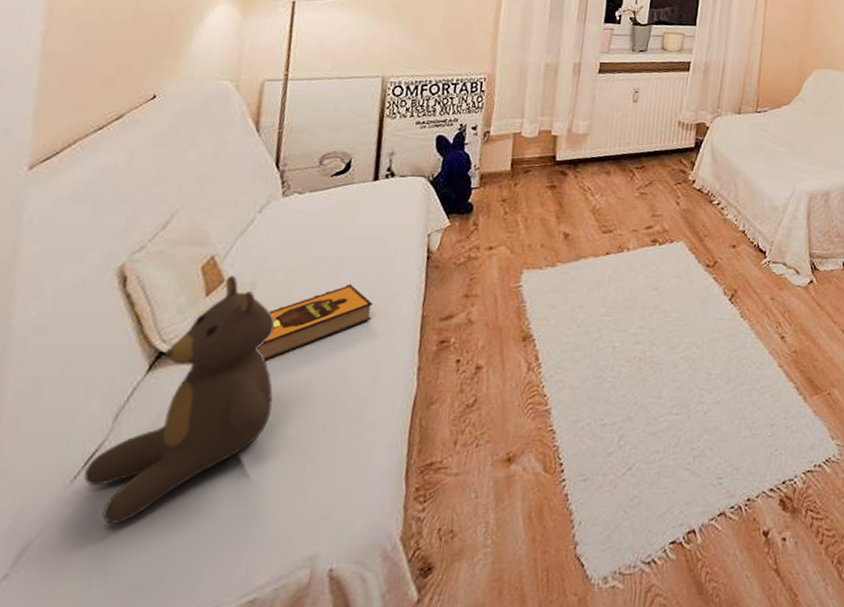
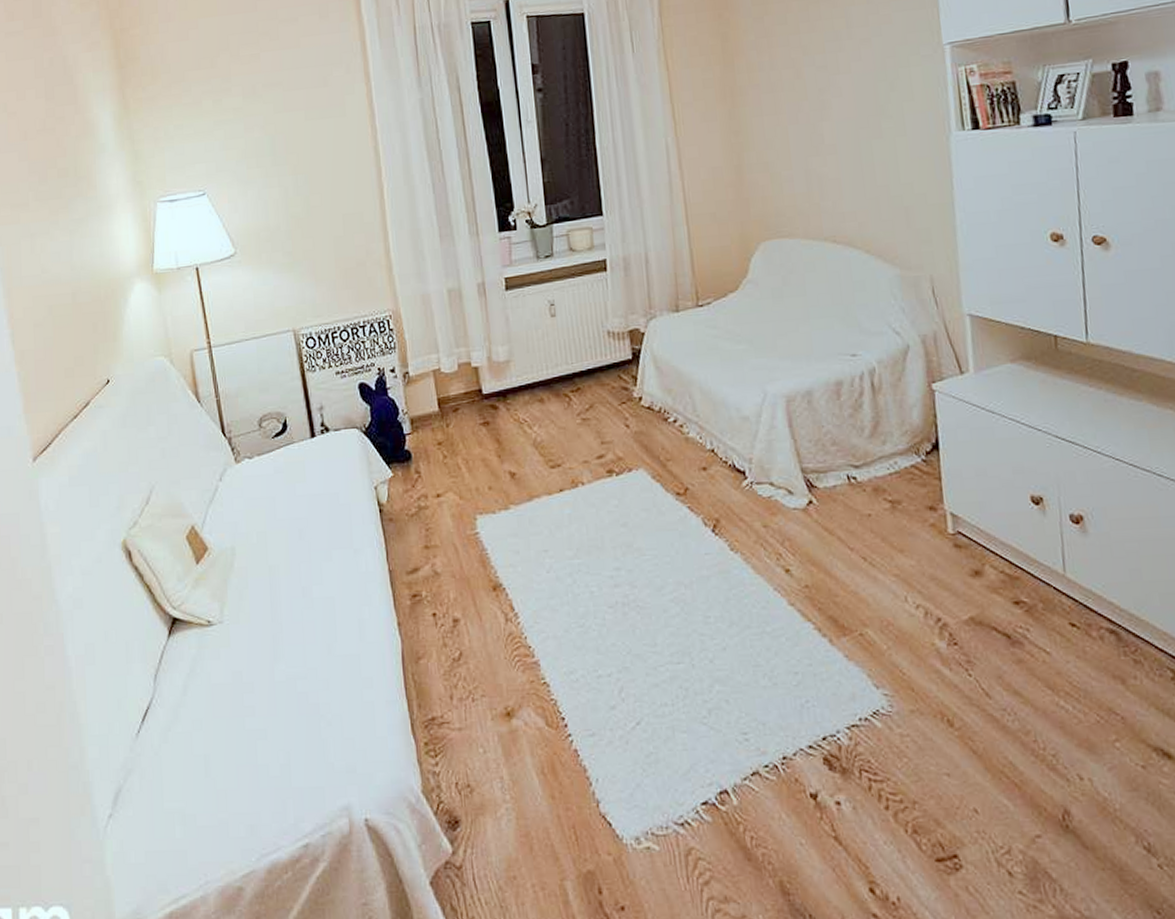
teddy bear: present [83,275,276,524] -> none [144,542,278,773]
hardback book: present [255,284,373,360] -> none [250,544,343,622]

